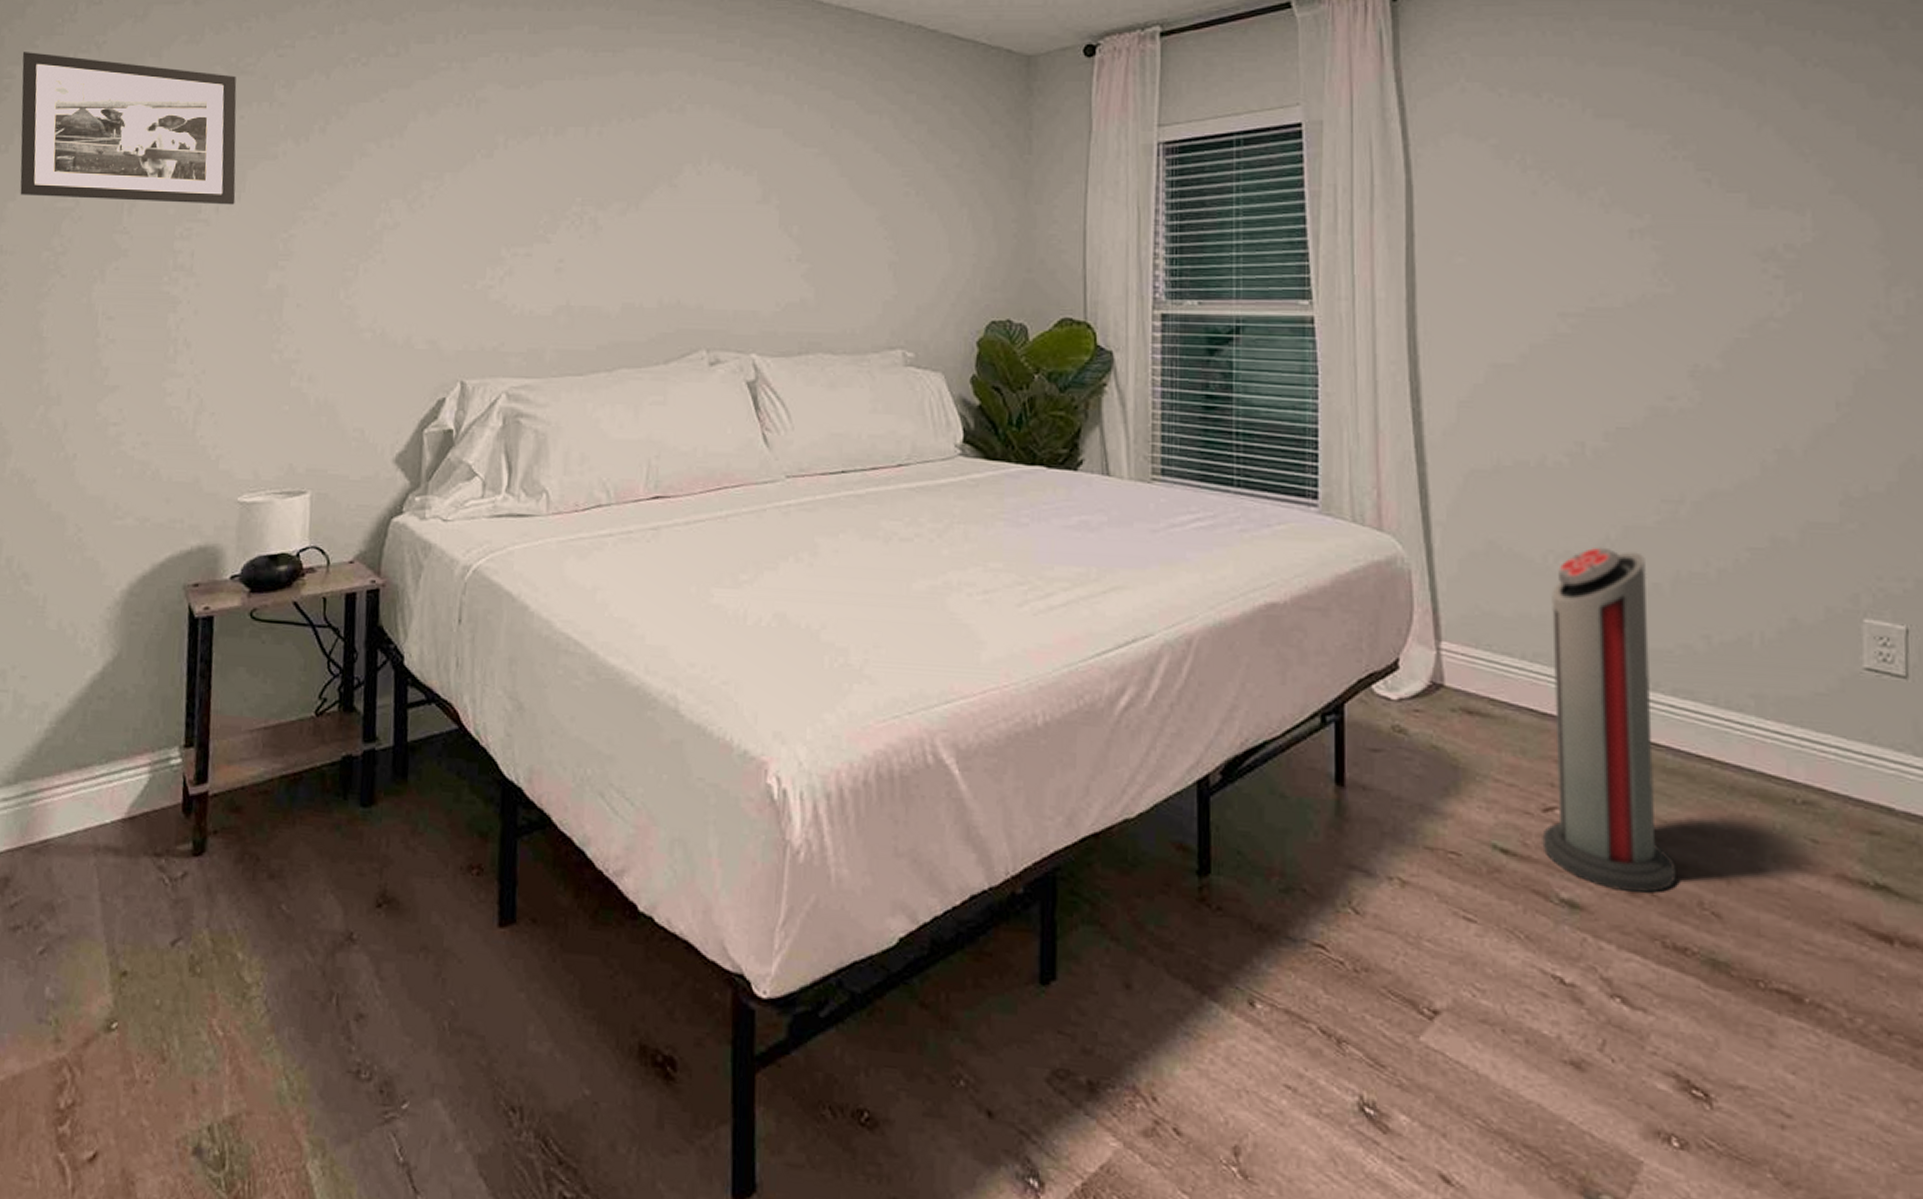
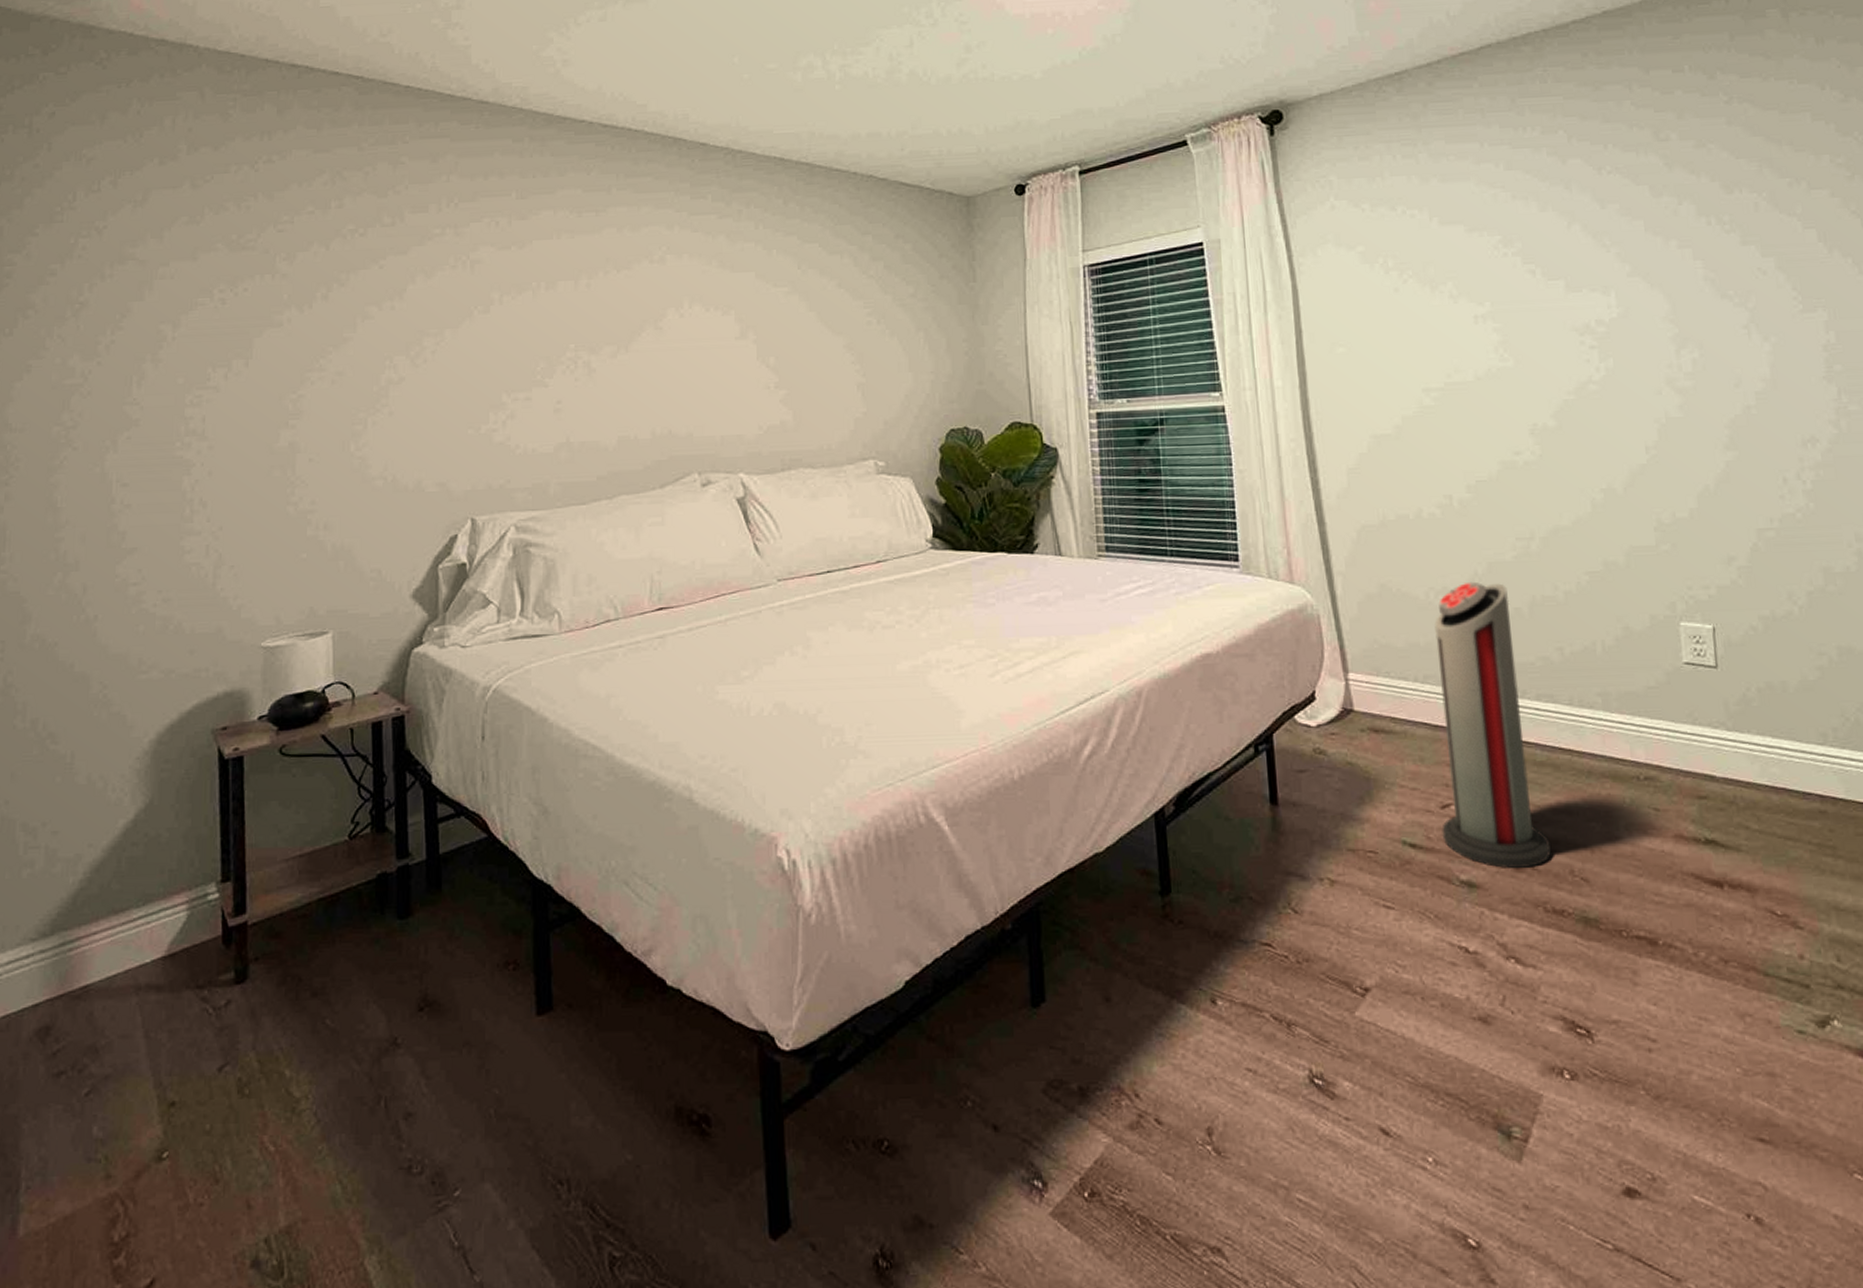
picture frame: present [20,52,237,205] -> none [22,240,243,376]

